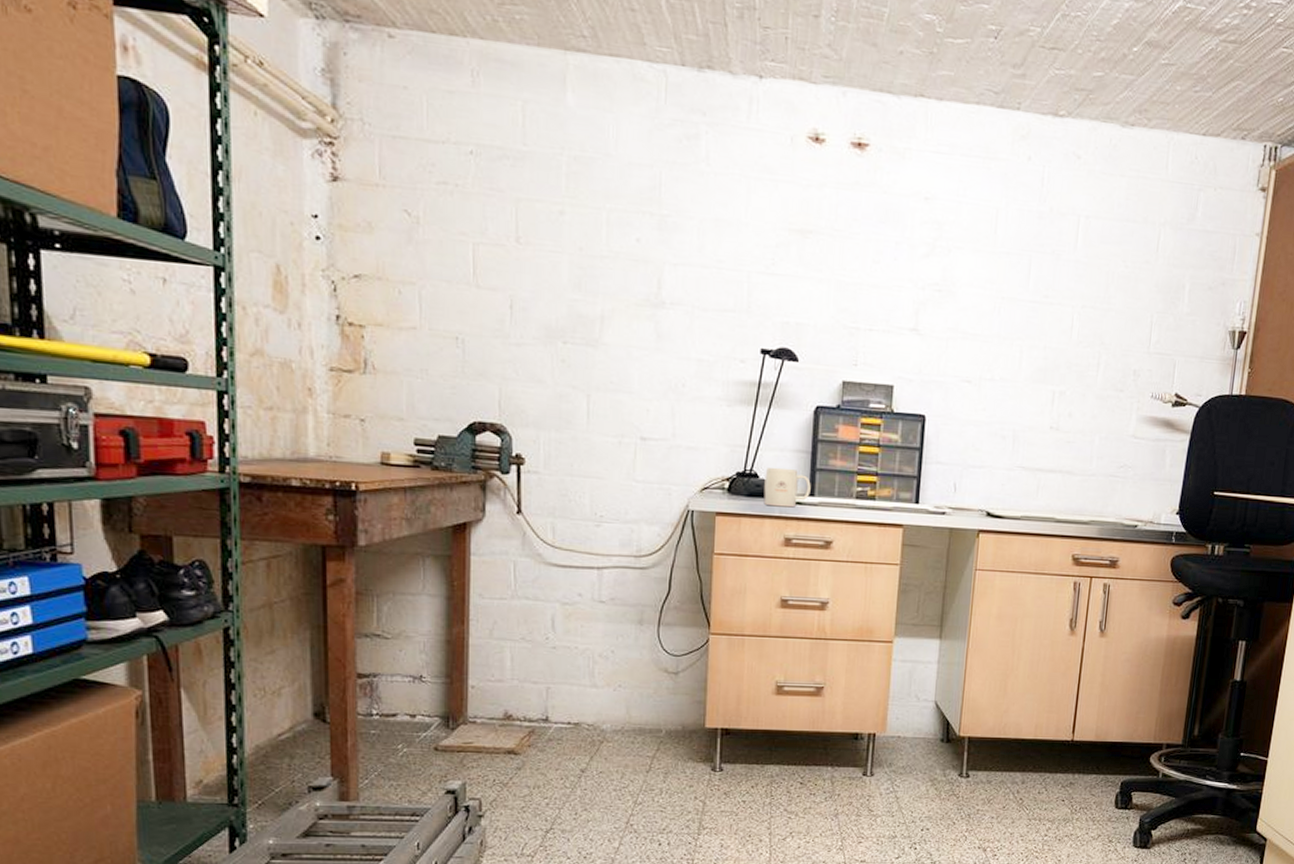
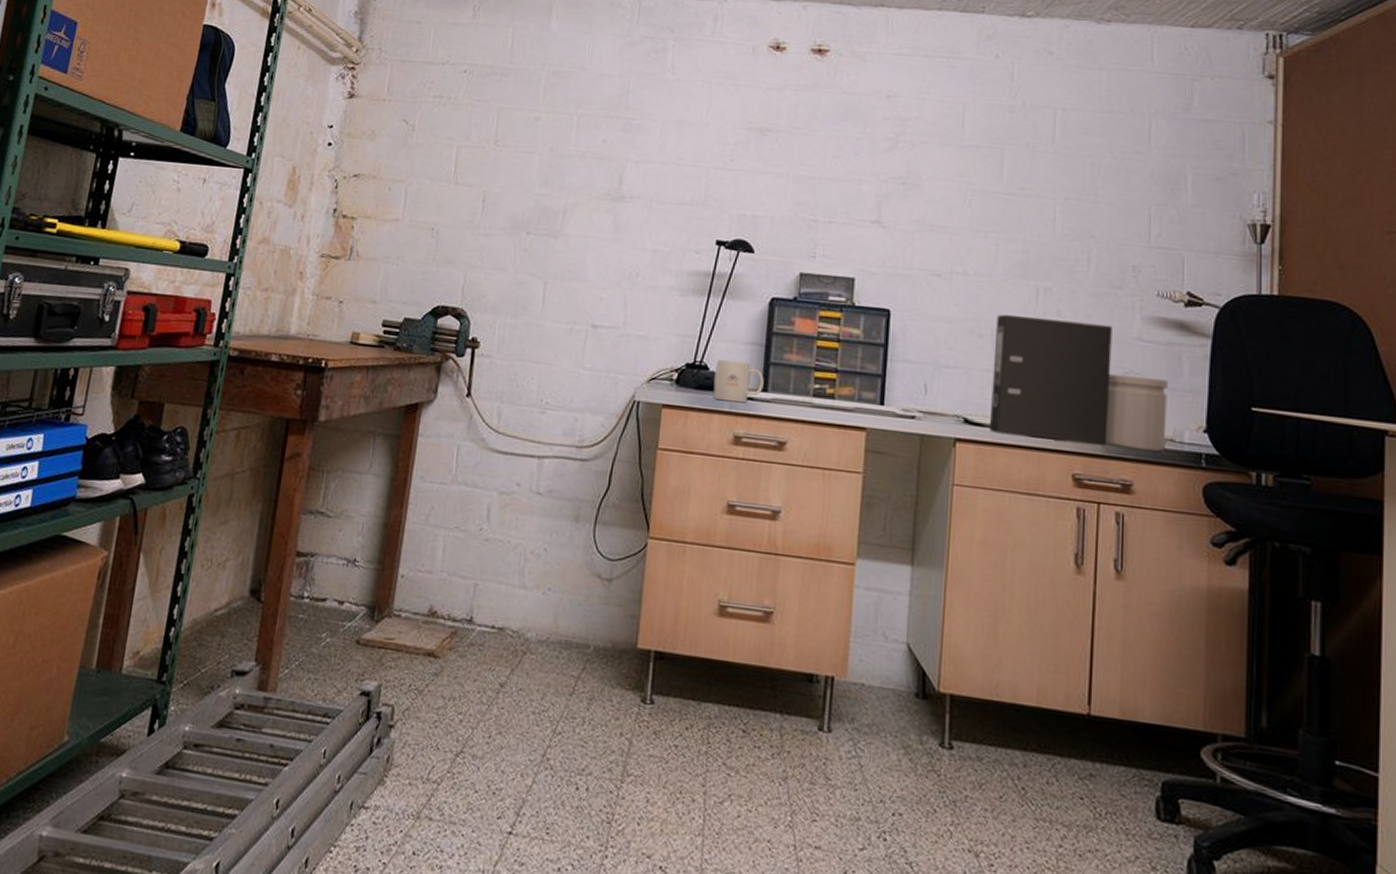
binder: none [1008,417,1113,530] -> present [990,314,1112,447]
jar: none [1100,467,1153,533] -> present [1106,373,1168,453]

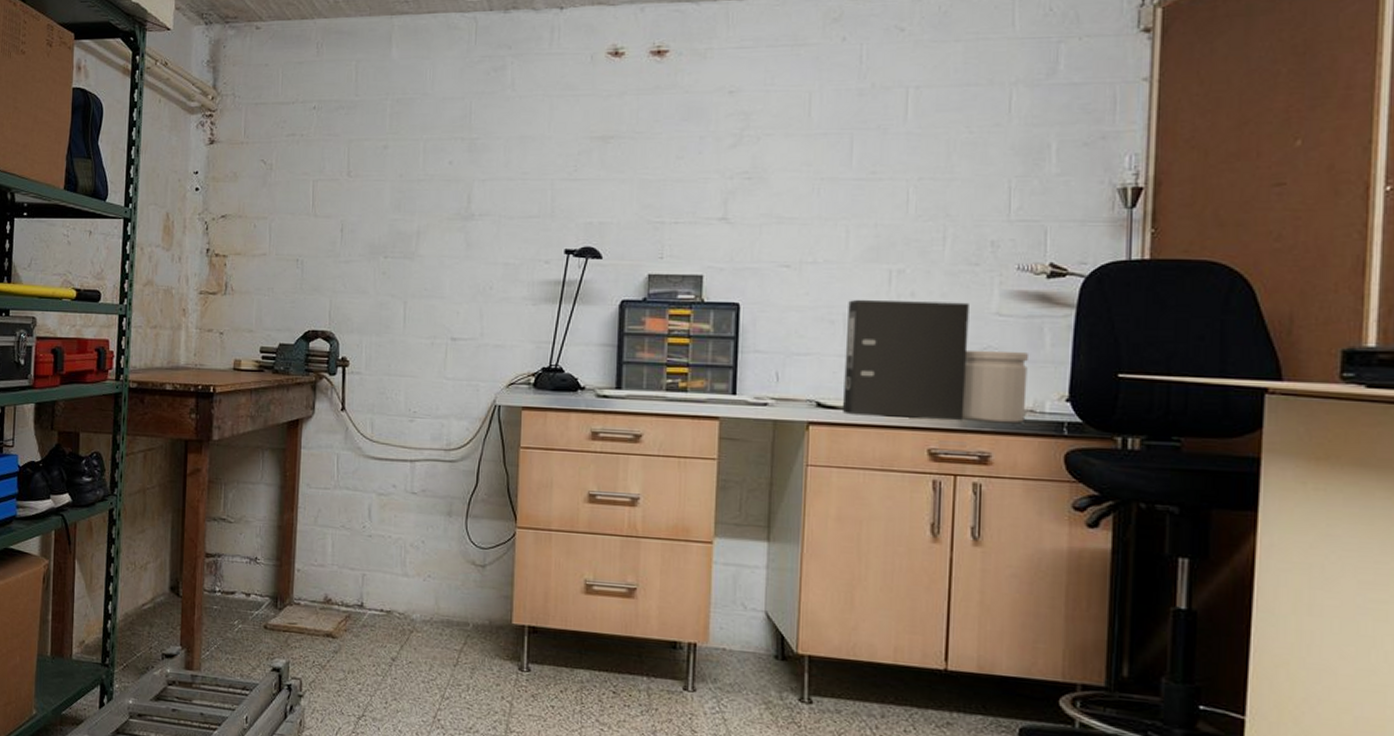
mug: present [712,359,764,404] -> none [569,361,618,401]

